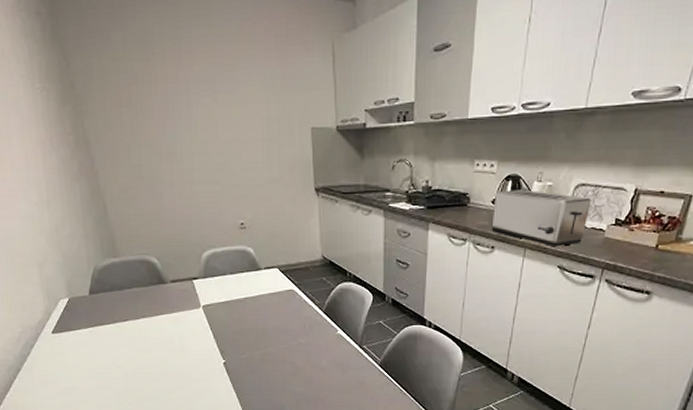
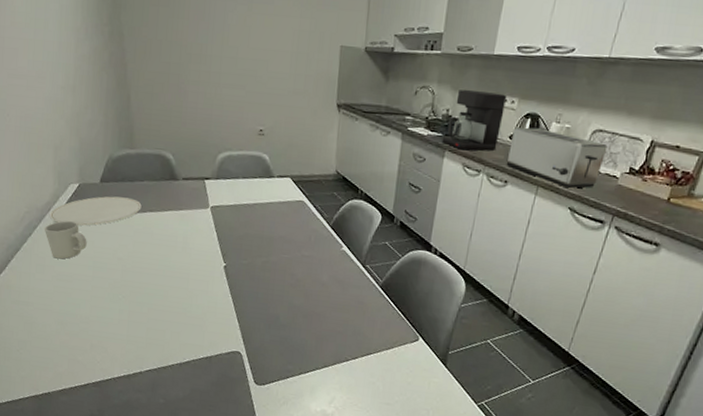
mug: none [42,335,86,374] -> present [45,220,87,260]
plate: none [44,307,134,339] -> present [49,196,142,226]
coffee maker: none [424,157,486,221] -> present [441,89,507,151]

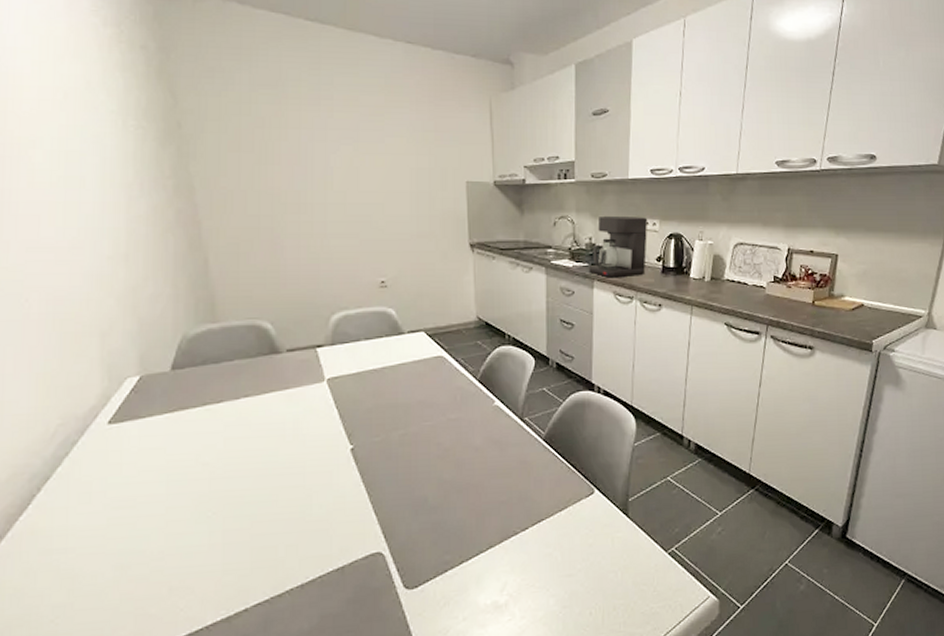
mug: present [45,220,87,260] -> none [90,425,156,480]
plate: present [49,196,142,226] -> none [96,384,233,432]
toaster: present [506,127,608,189] -> none [657,247,750,305]

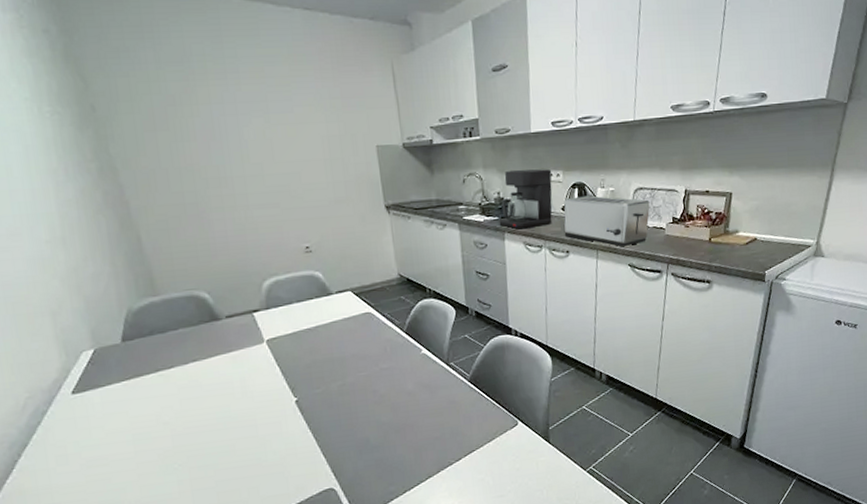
toaster: none [657,247,750,305] -> present [563,195,650,248]

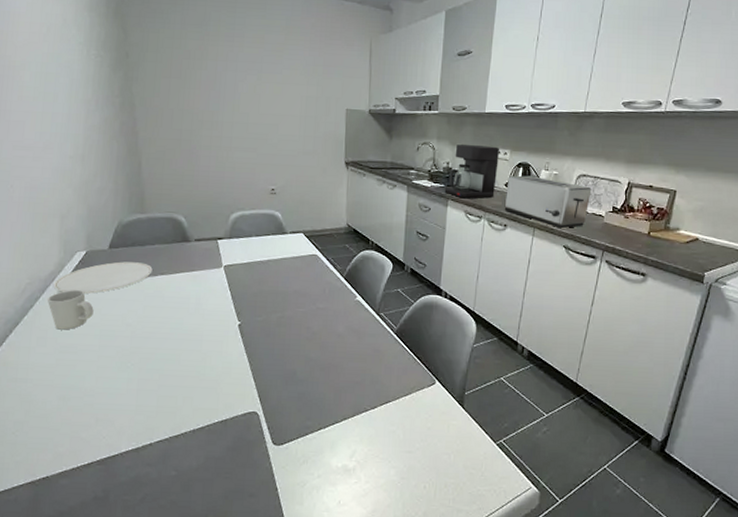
mug: none [58,393,120,443] -> present [48,289,94,330]
plate: none [60,351,182,401] -> present [53,261,153,294]

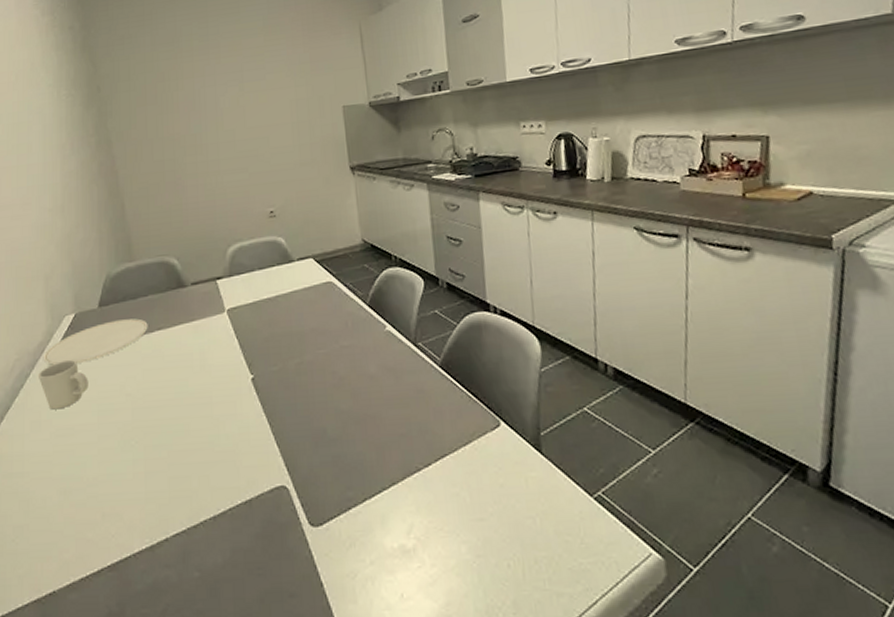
coffee maker: present [444,143,500,199] -> none [472,119,535,189]
toaster: present [504,175,592,229] -> none [548,147,658,207]

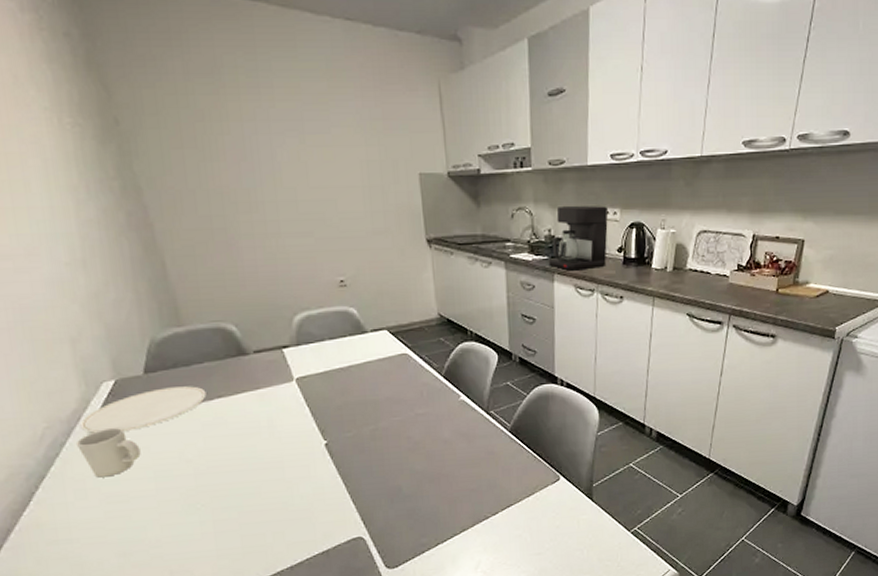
coffee maker: none [472,119,535,189] -> present [548,205,609,271]

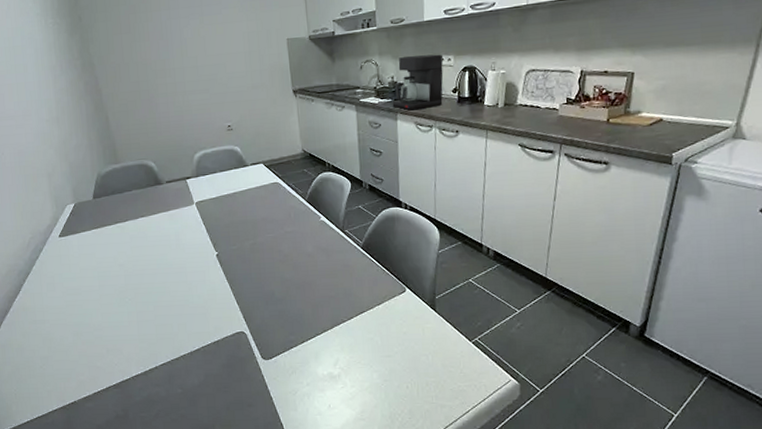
mug: present [77,427,141,478] -> none [50,238,90,275]
plate: present [80,386,207,433] -> none [52,208,134,242]

